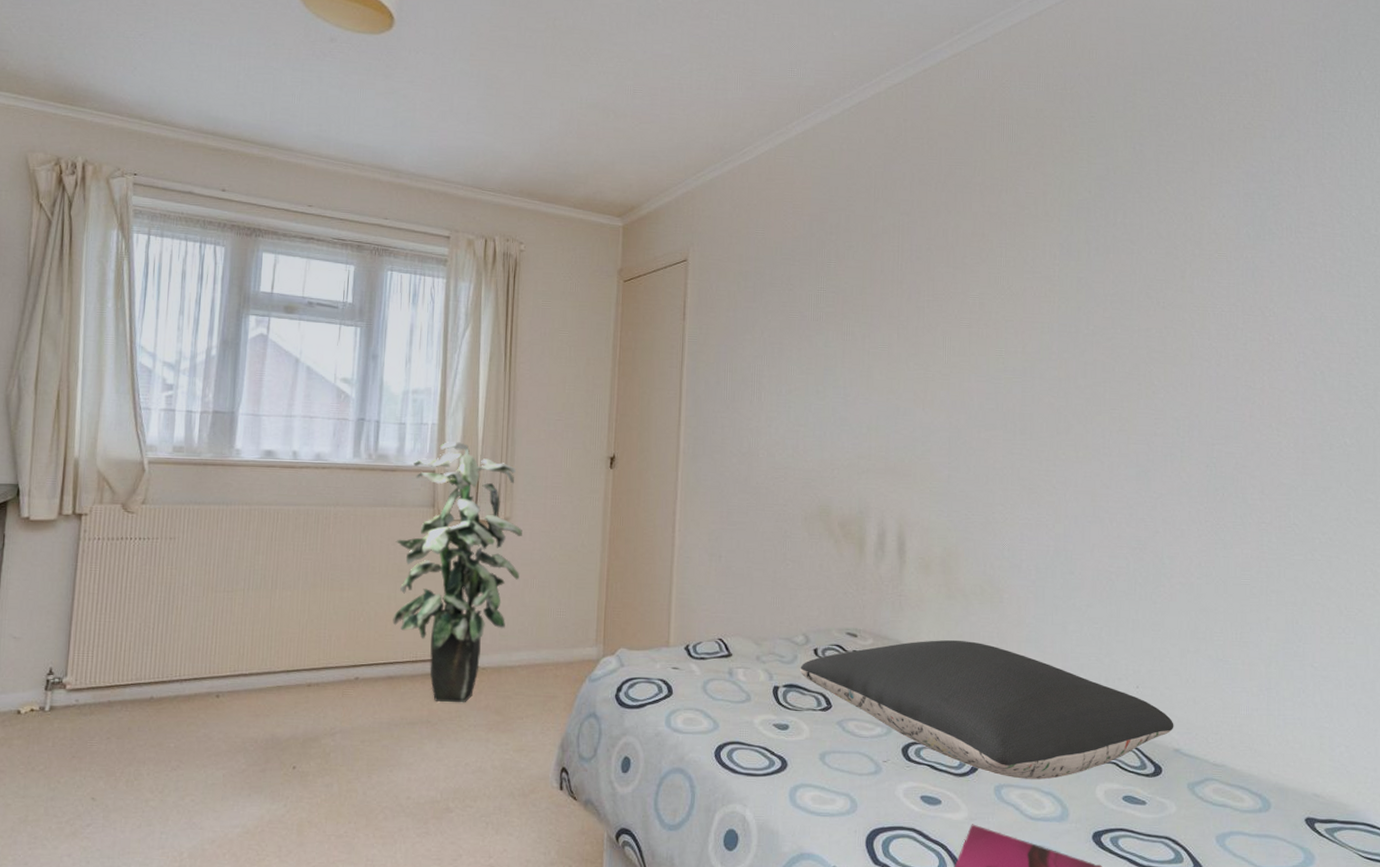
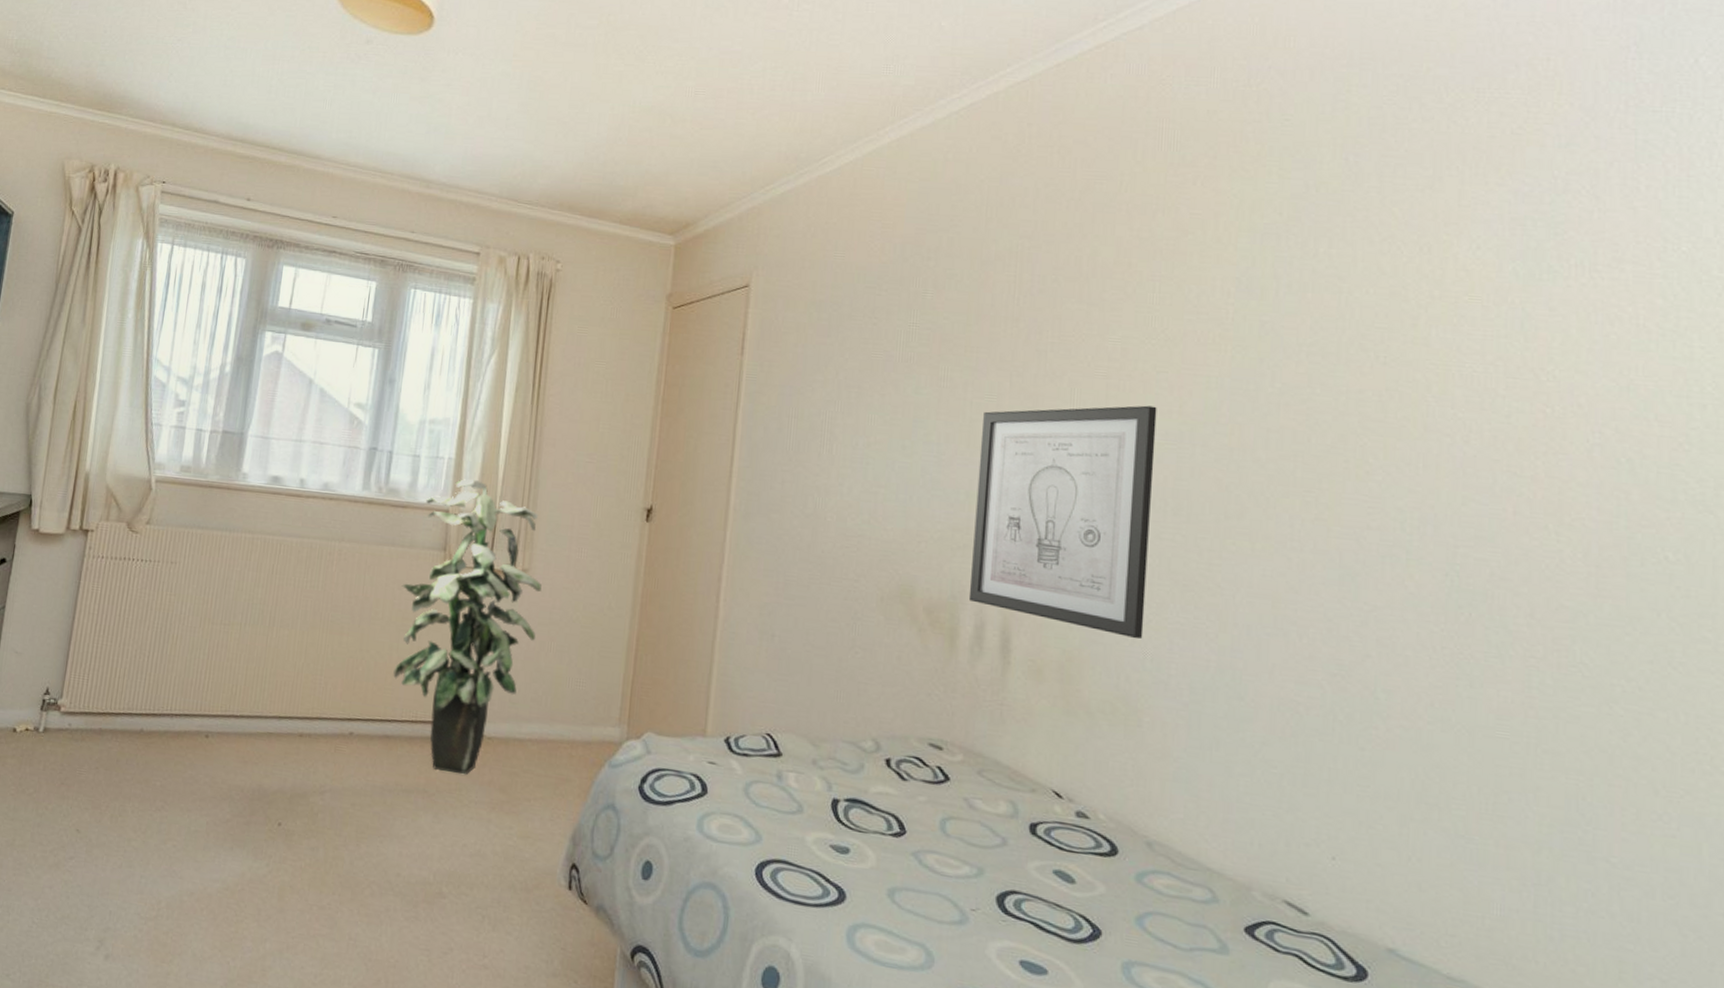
pillow: present [800,640,1174,780] -> none [867,764,1388,964]
wall art: none [872,348,1007,534] -> present [968,405,1157,640]

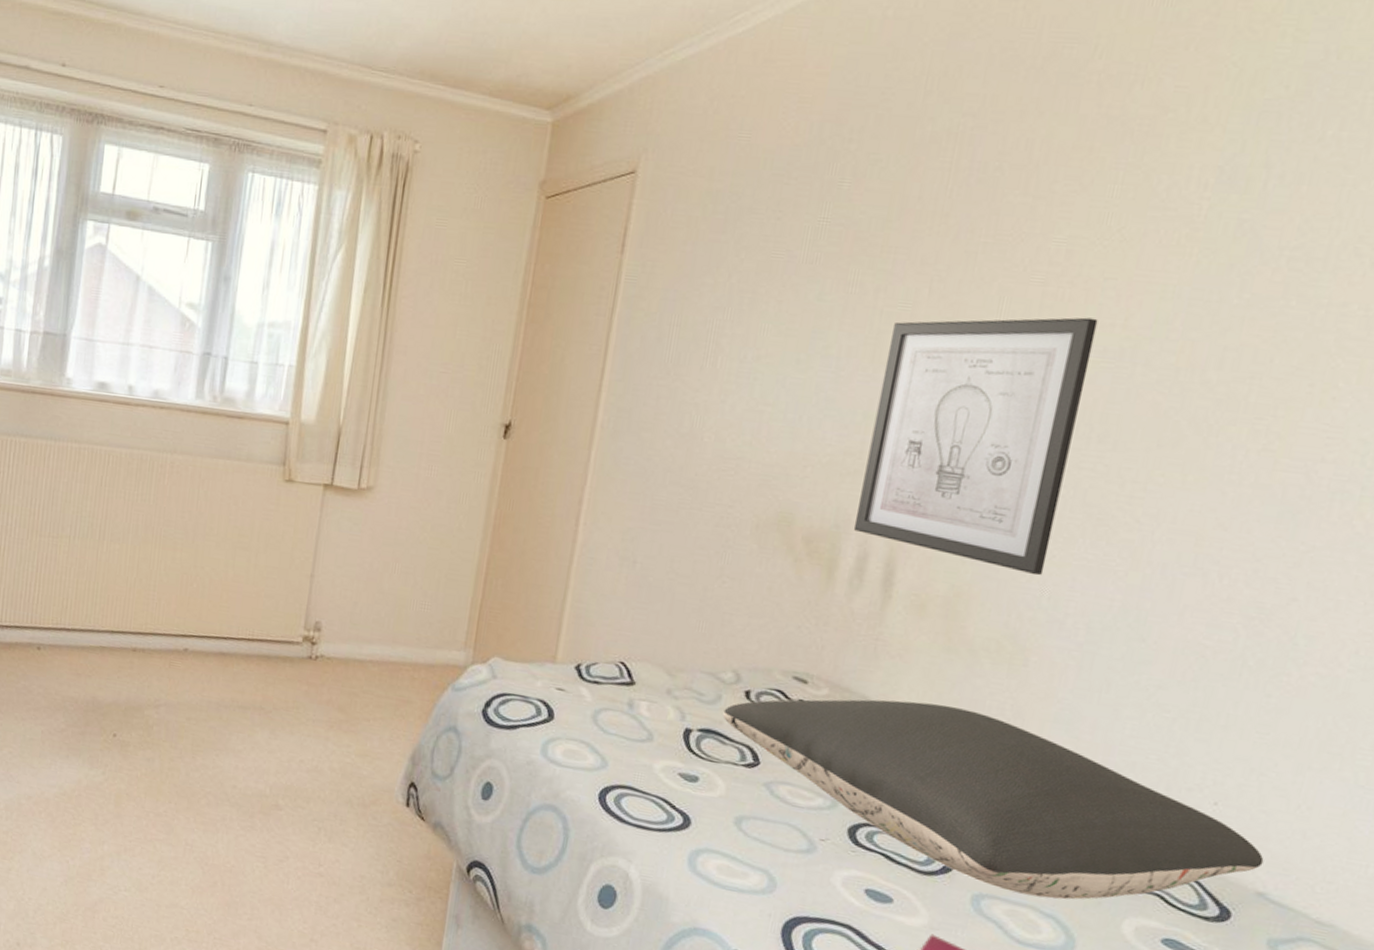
indoor plant: present [393,479,542,775] -> none [229,388,387,694]
pillow: none [867,764,1388,964] -> present [723,699,1264,900]

